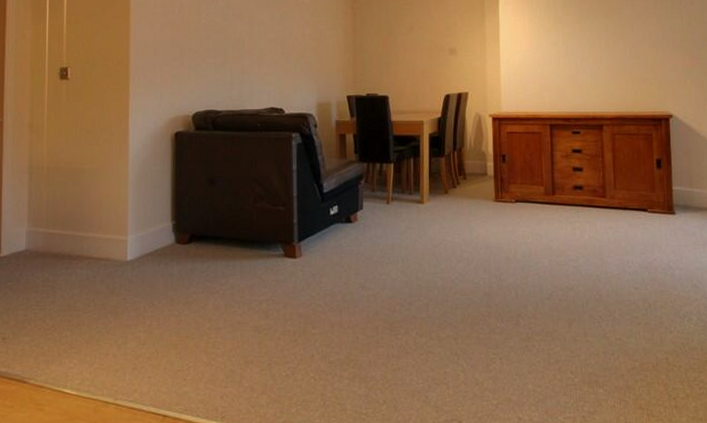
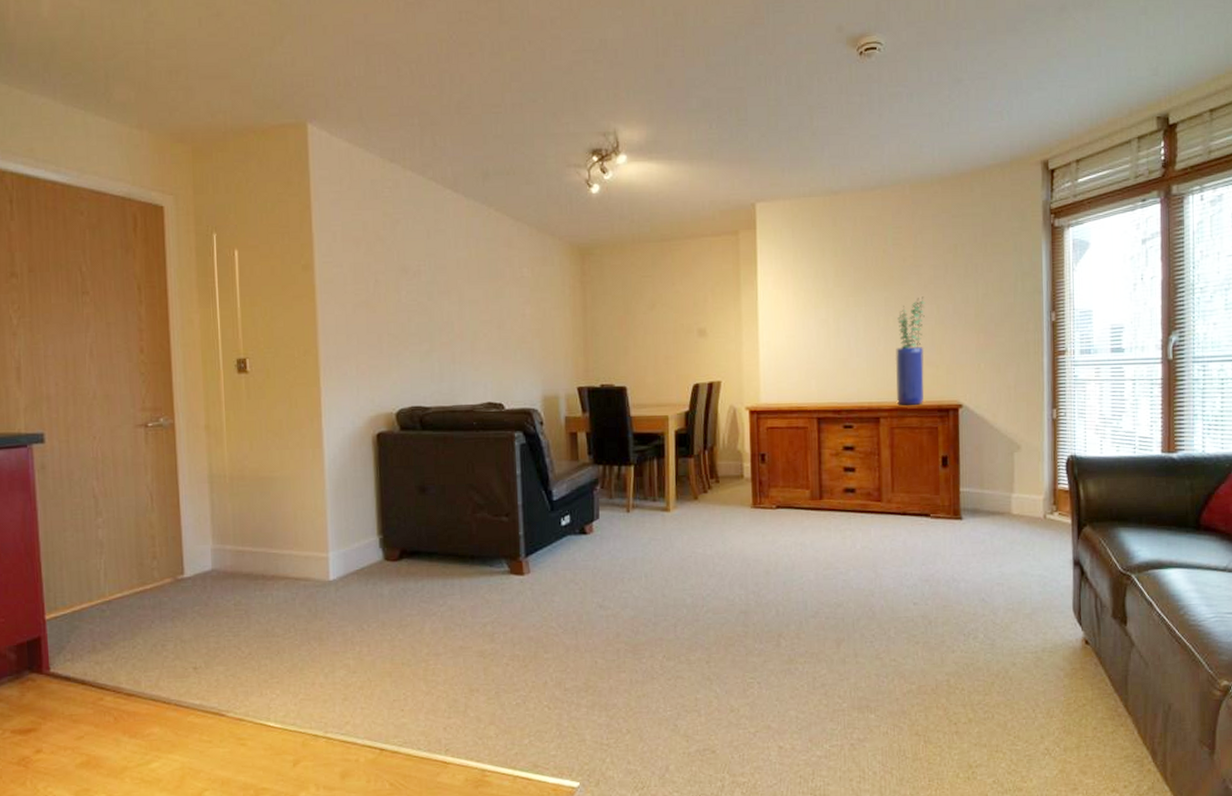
vase: none [615,24,640,116] -> present [895,296,926,406]

